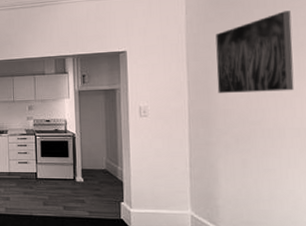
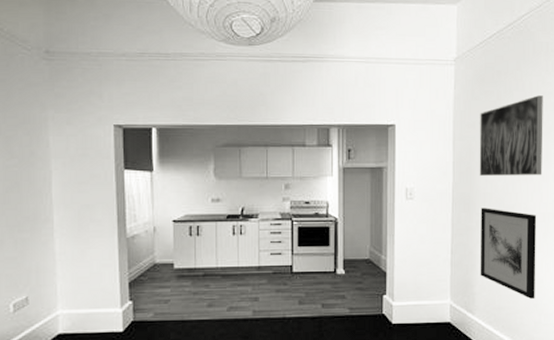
wall art: none [221,123,293,216] -> present [480,208,537,299]

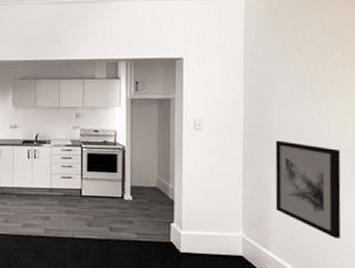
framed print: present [479,95,543,176] -> none [273,26,347,109]

